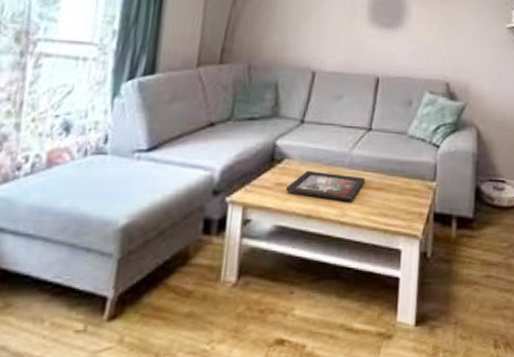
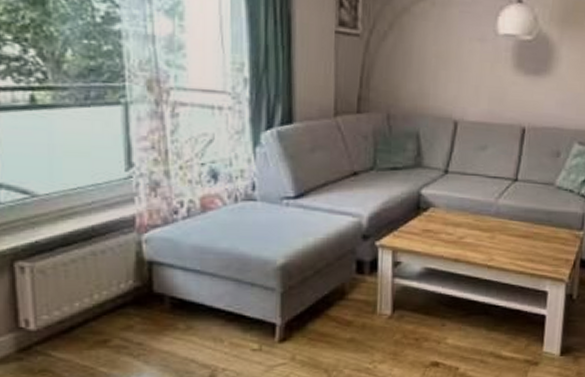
decorative tray: present [286,170,366,201] -> none [433,218,512,247]

